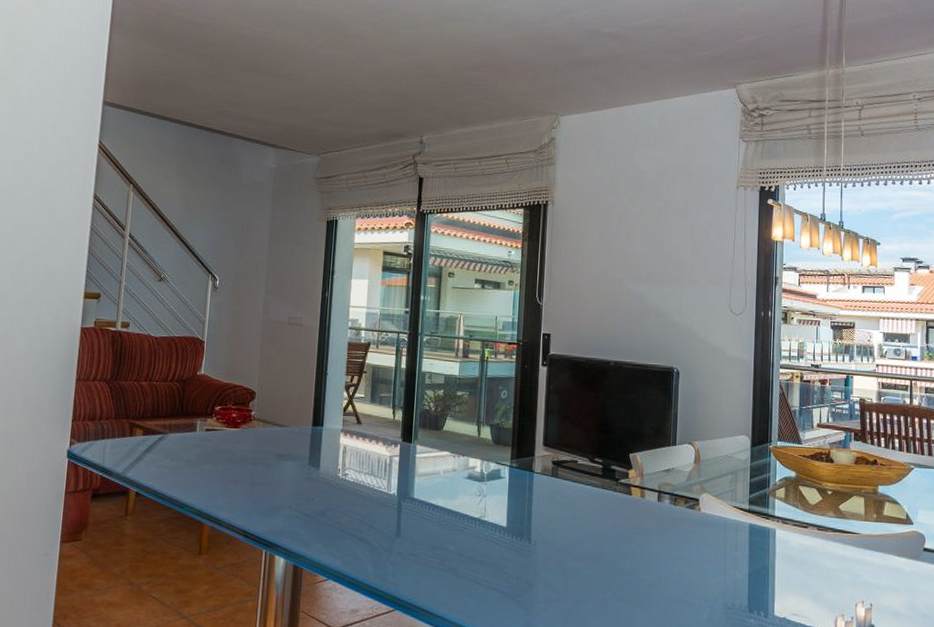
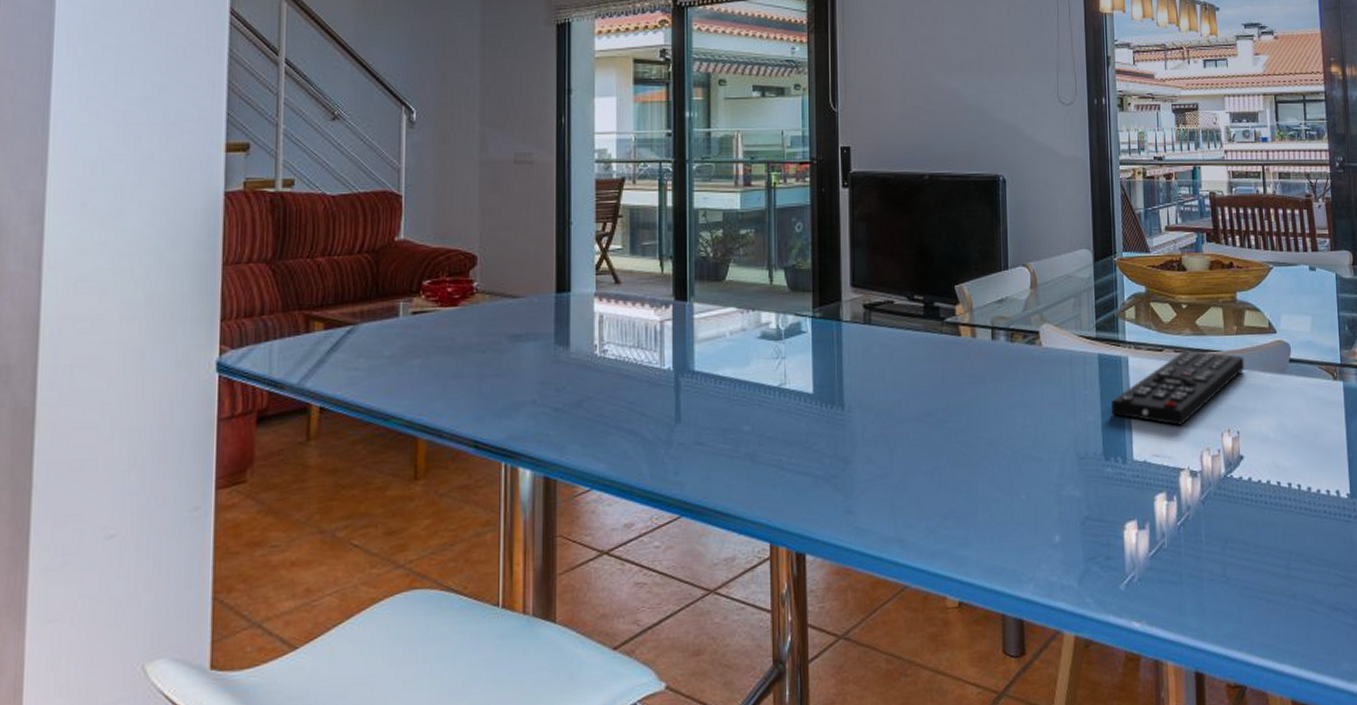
remote control: none [758,530,881,592] -> present [1111,350,1245,426]

